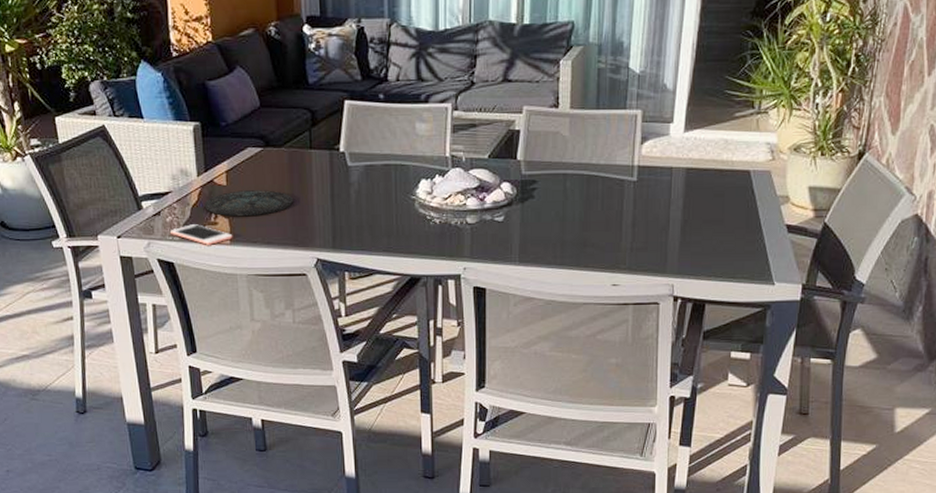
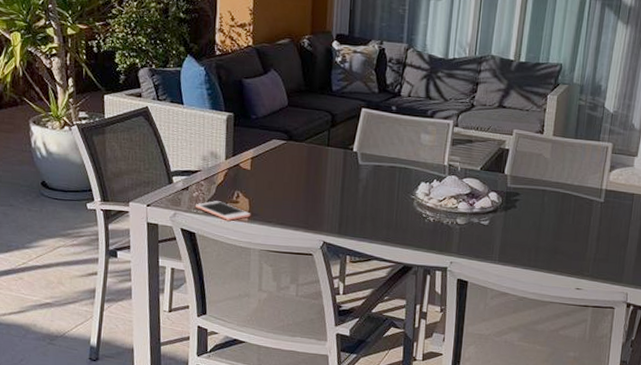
plate: present [204,190,293,217] -> none [228,175,308,199]

